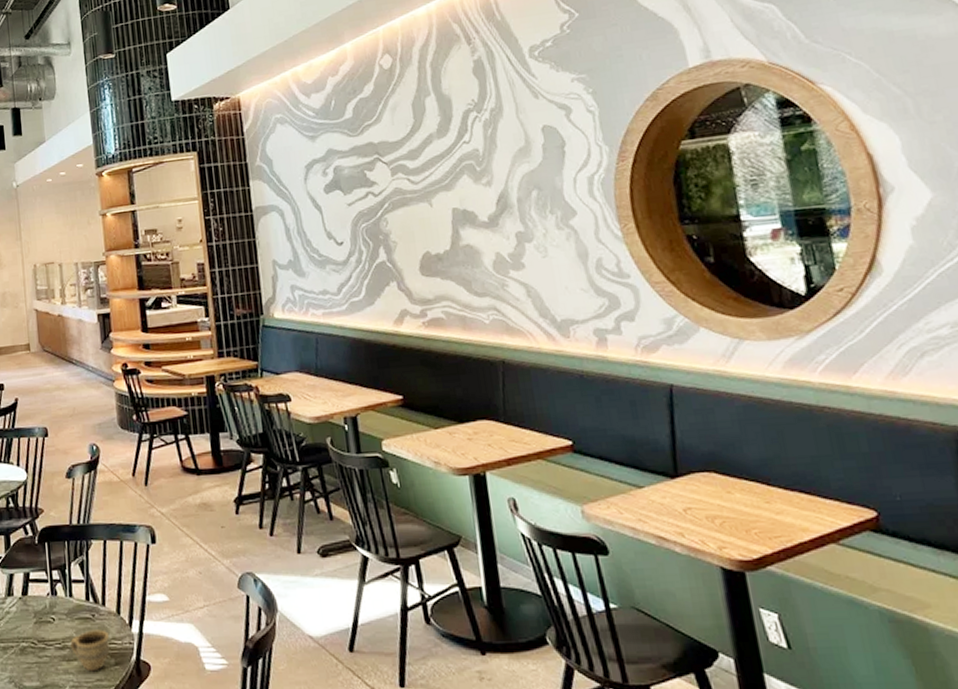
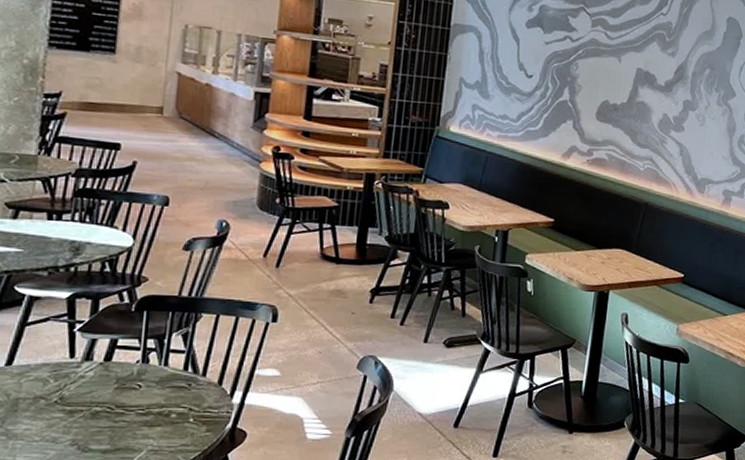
cup: present [70,629,110,672] -> none [156,398,205,437]

